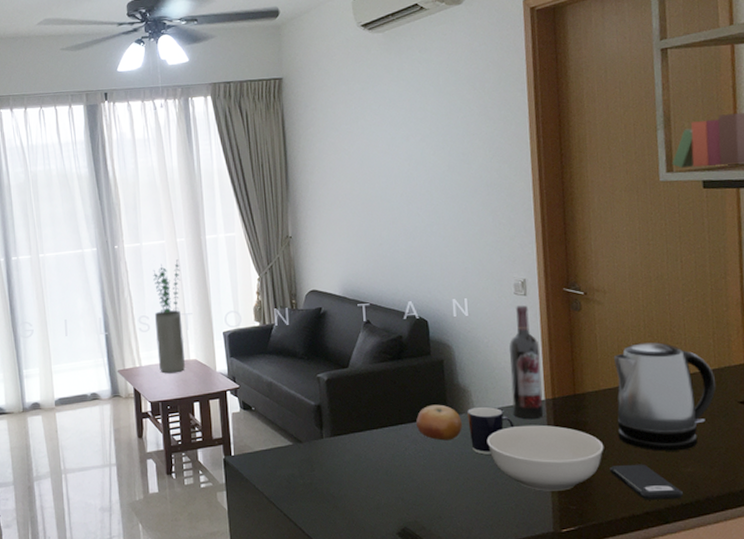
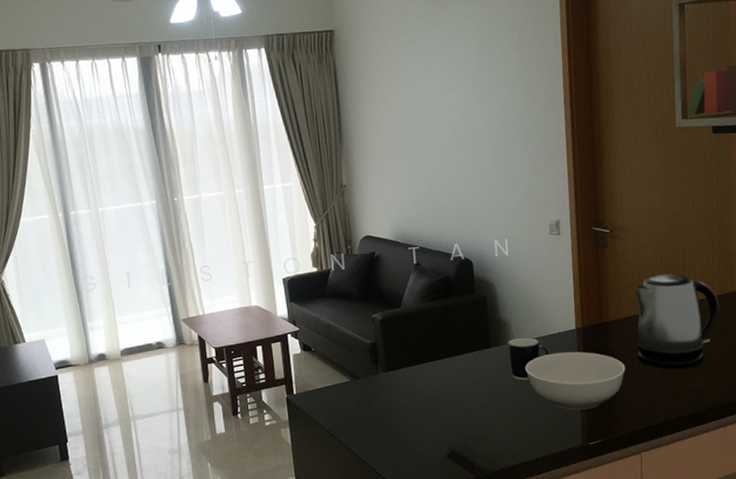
vase: present [153,259,186,374] -> none [213,210,248,320]
fruit: present [416,404,462,441] -> none [462,337,503,370]
wine bottle: present [509,304,544,419] -> none [545,243,575,347]
phone: present [610,464,683,500] -> none [630,381,691,413]

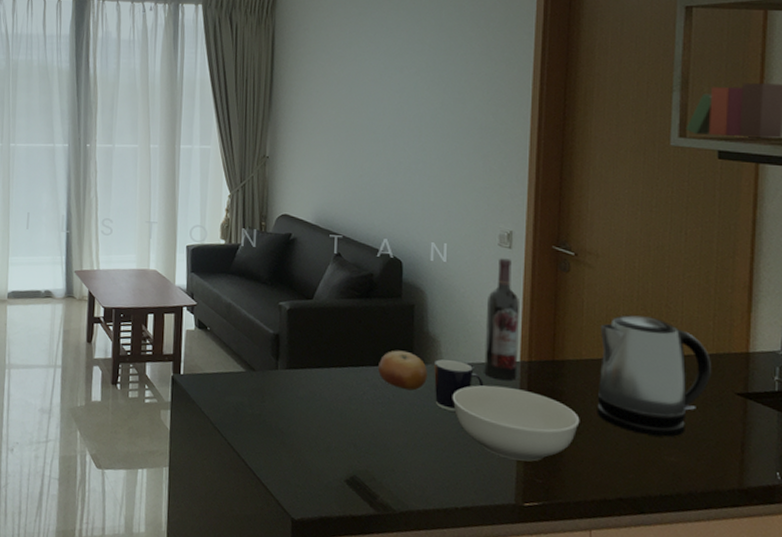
fruit: none [462,337,503,370] -> present [378,350,427,391]
wine bottle: none [545,243,575,347] -> present [484,257,519,380]

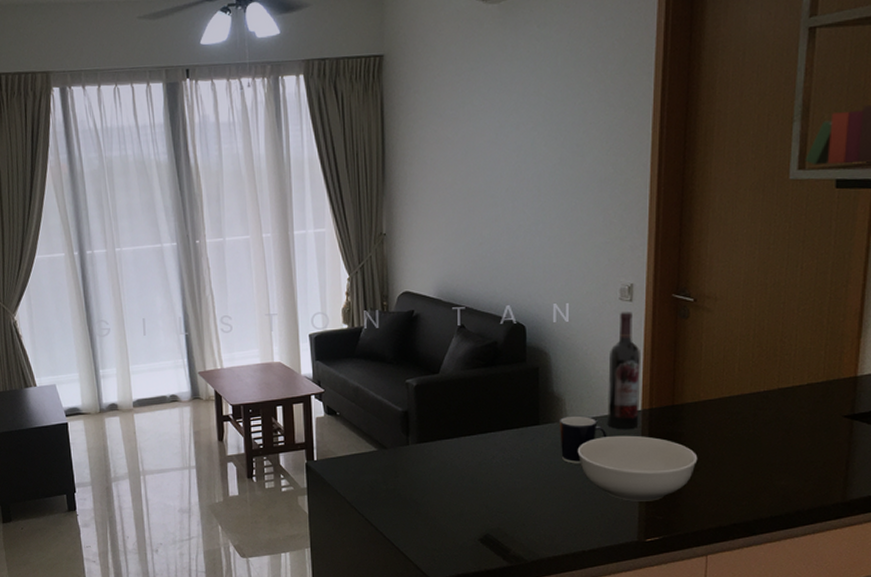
fruit: present [378,350,427,391] -> none [506,413,553,450]
kettle: present [597,315,711,438] -> none [713,353,821,464]

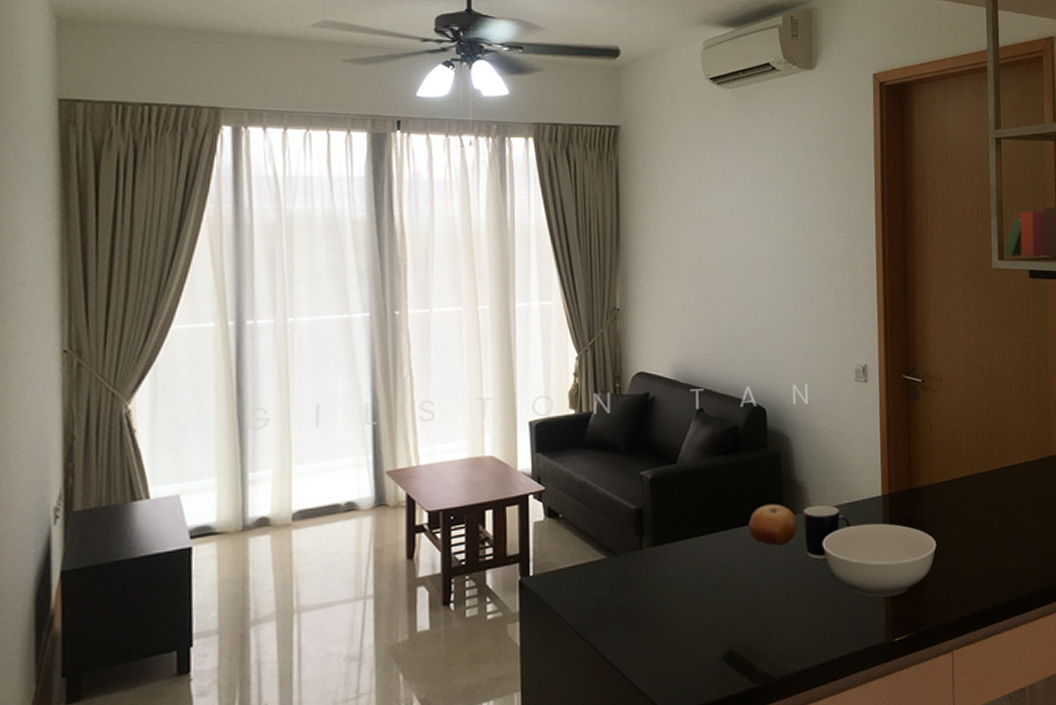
fruit: none [506,413,553,450] -> present [749,504,797,546]
wine bottle: present [607,310,640,429] -> none [848,392,880,517]

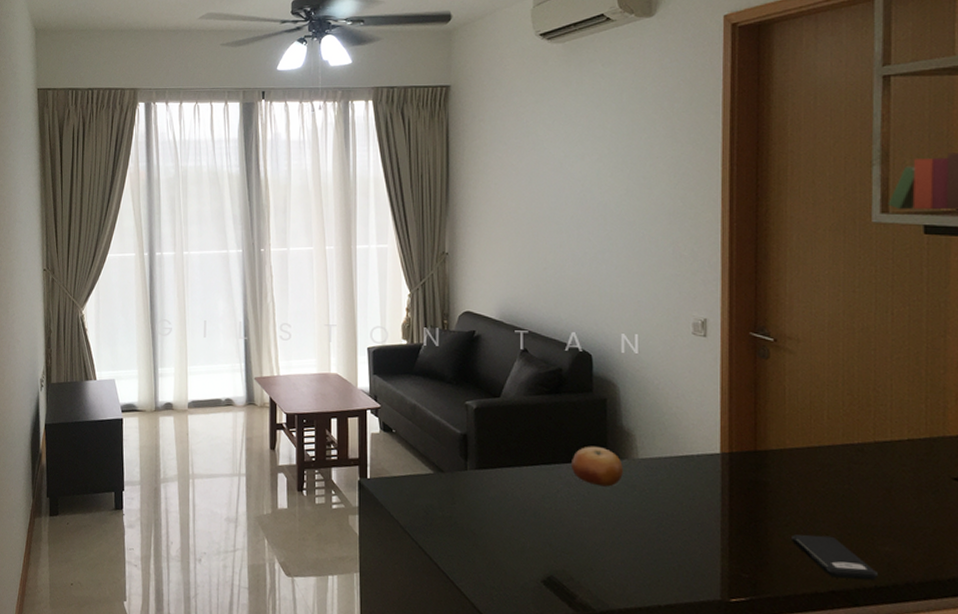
mug: present [803,504,851,560] -> none [630,453,683,507]
bowl: present [822,523,937,597] -> none [650,478,786,556]
phone: none [941,561,1008,600] -> present [792,534,878,581]

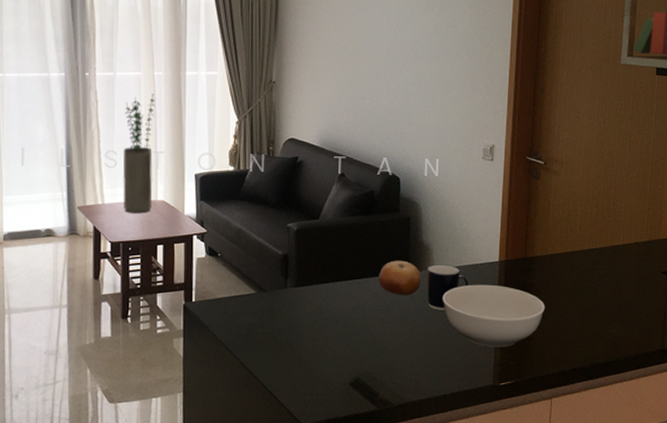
vase: none [296,268,327,386] -> present [123,94,155,214]
mug: none [630,453,683,507] -> present [427,264,469,311]
bowl: none [650,478,786,556] -> present [442,284,545,347]
phone: present [792,534,878,581] -> none [548,324,607,358]

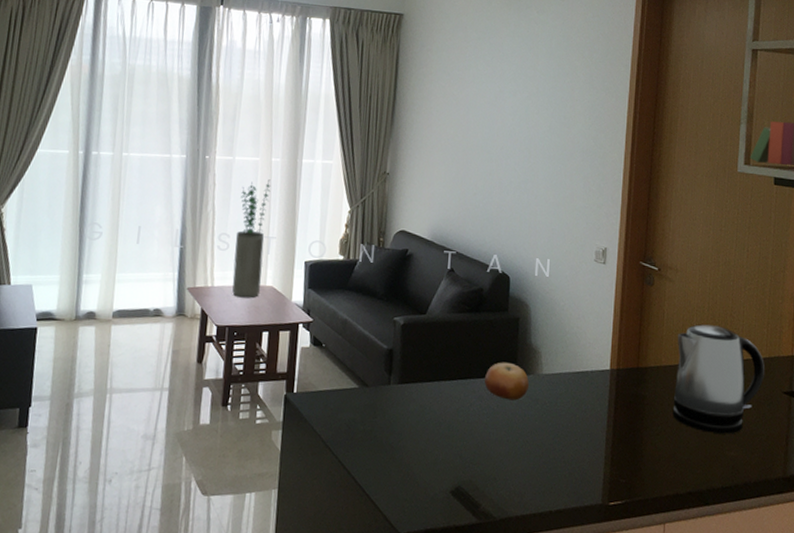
mug: present [427,264,469,311] -> none [534,369,578,419]
bowl: present [442,284,545,347] -> none [550,392,659,463]
kettle: none [558,213,645,314] -> present [672,324,764,434]

